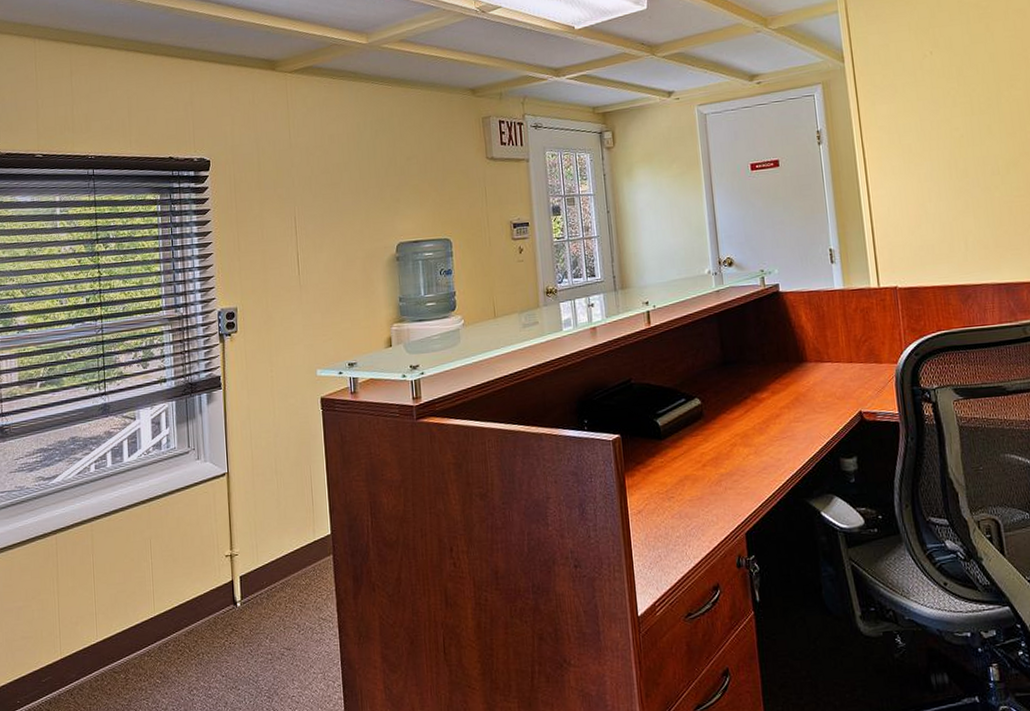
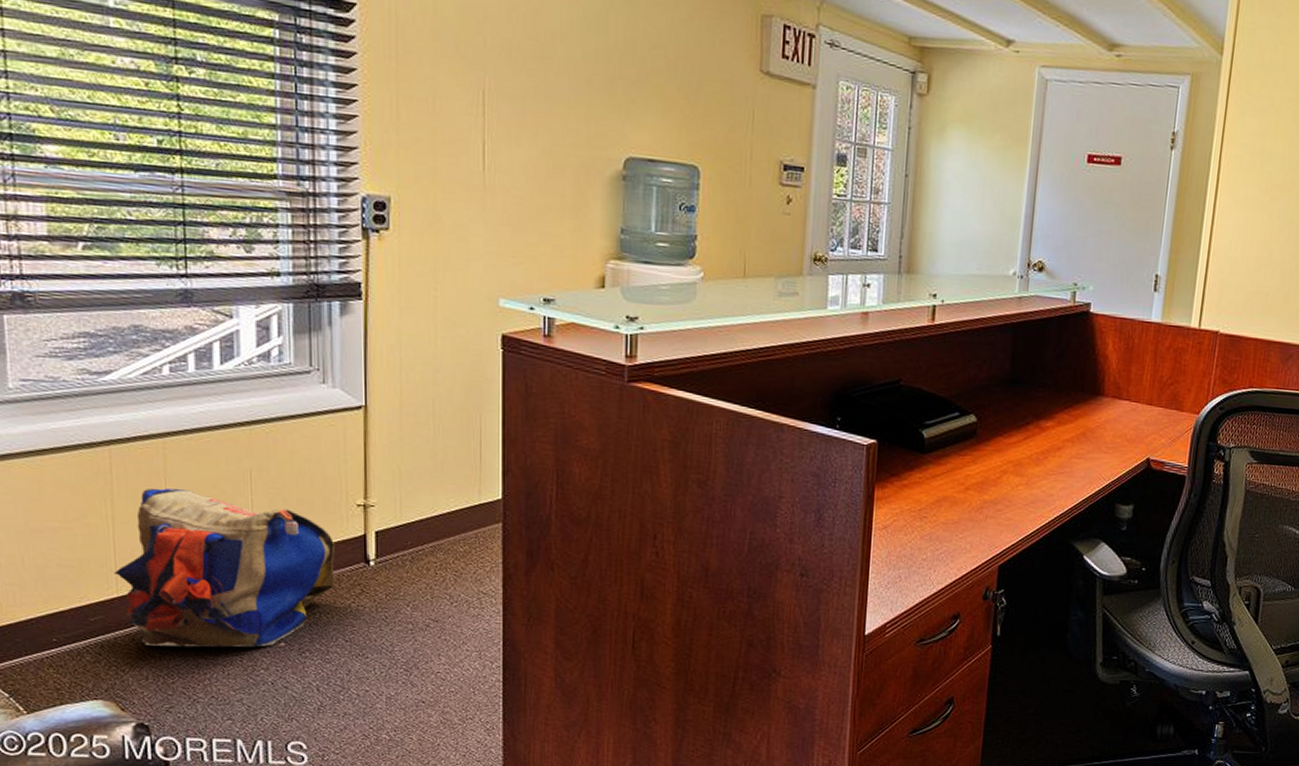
backpack: none [58,562,213,699] -> present [114,488,335,647]

